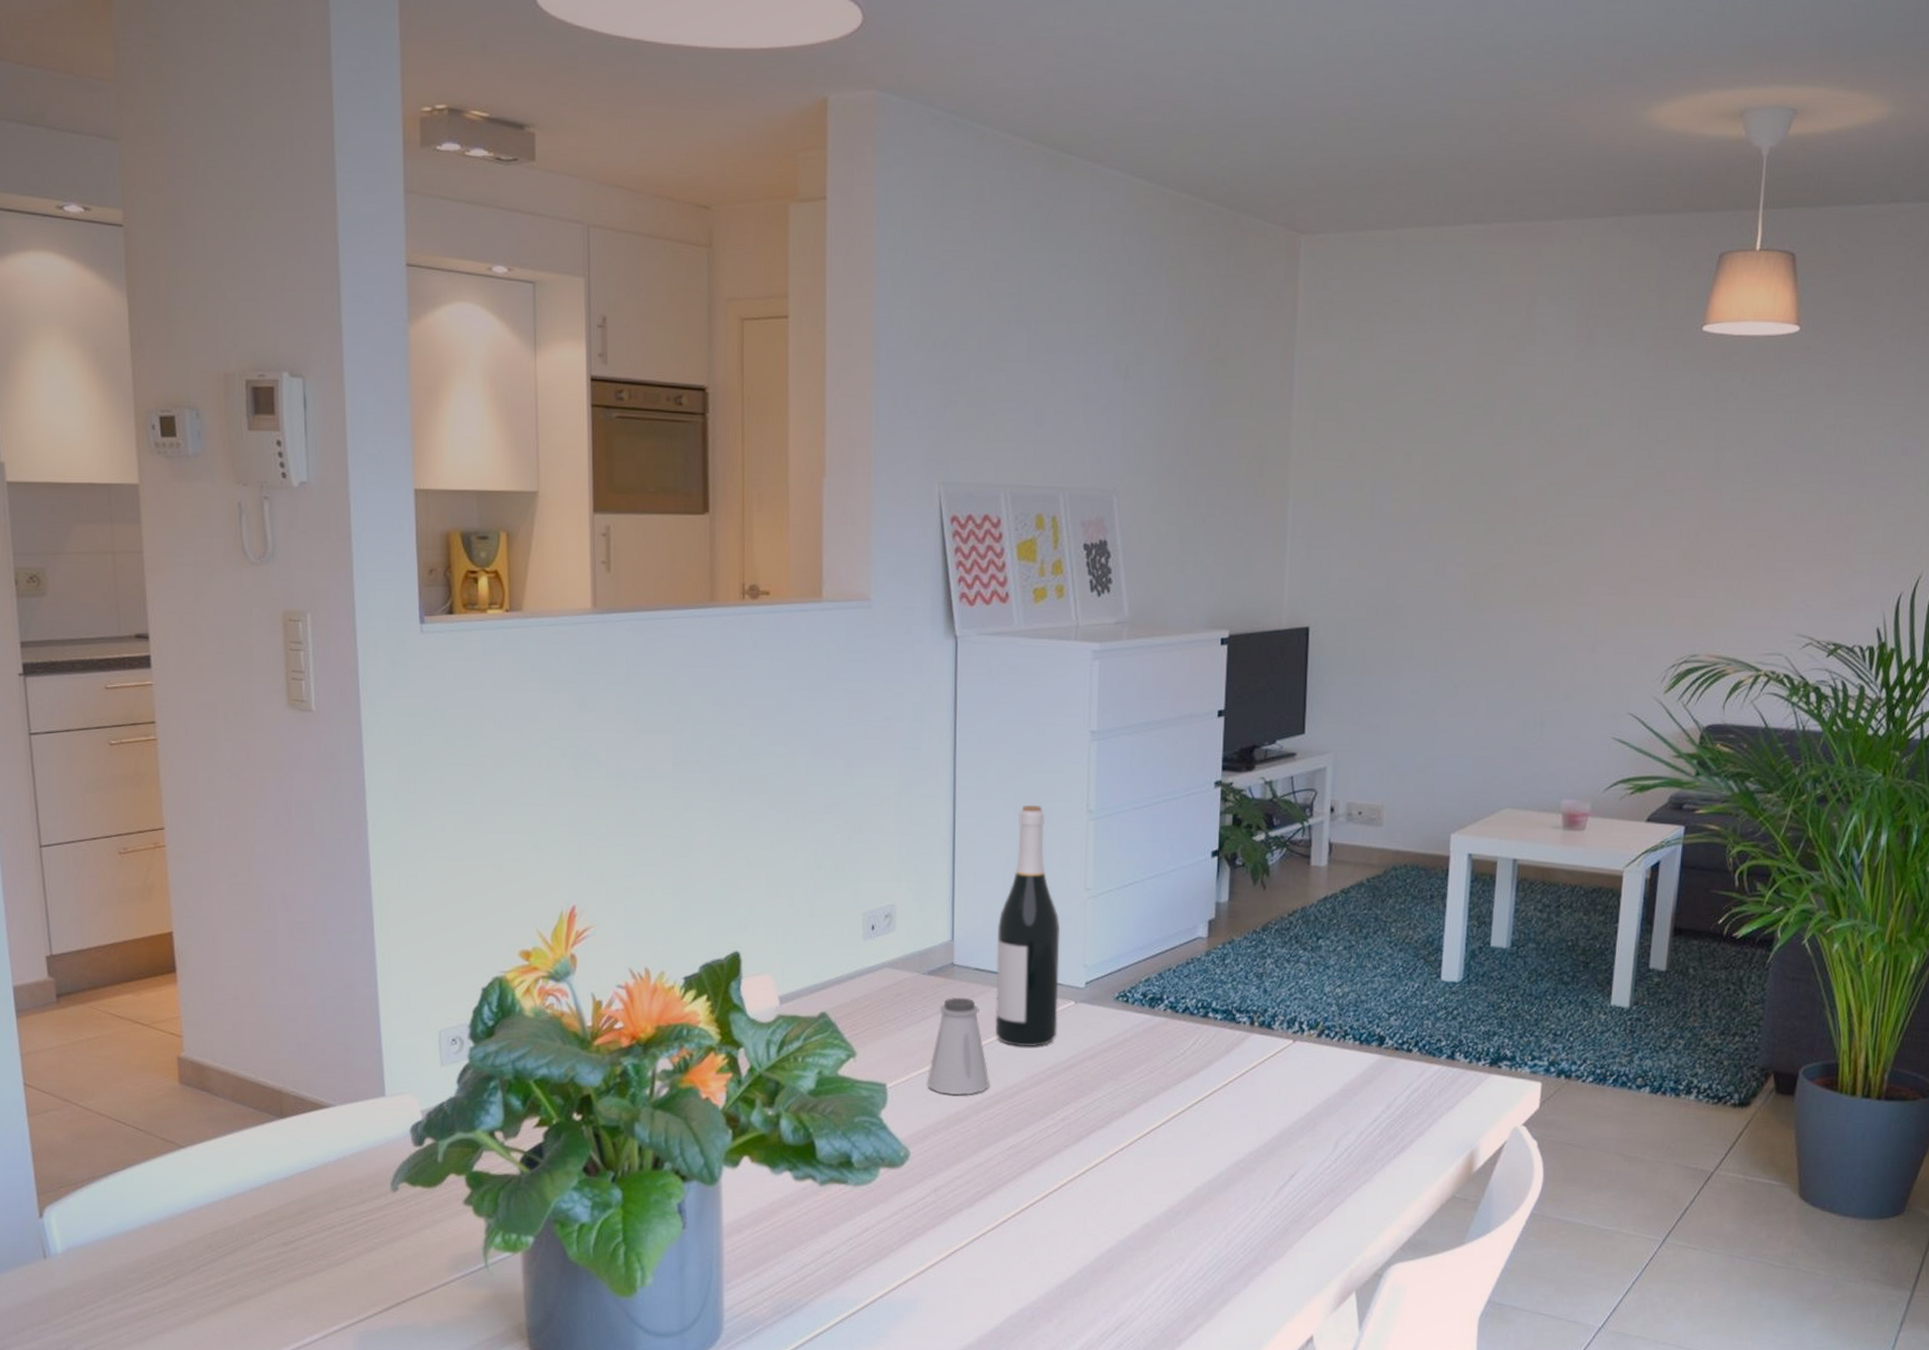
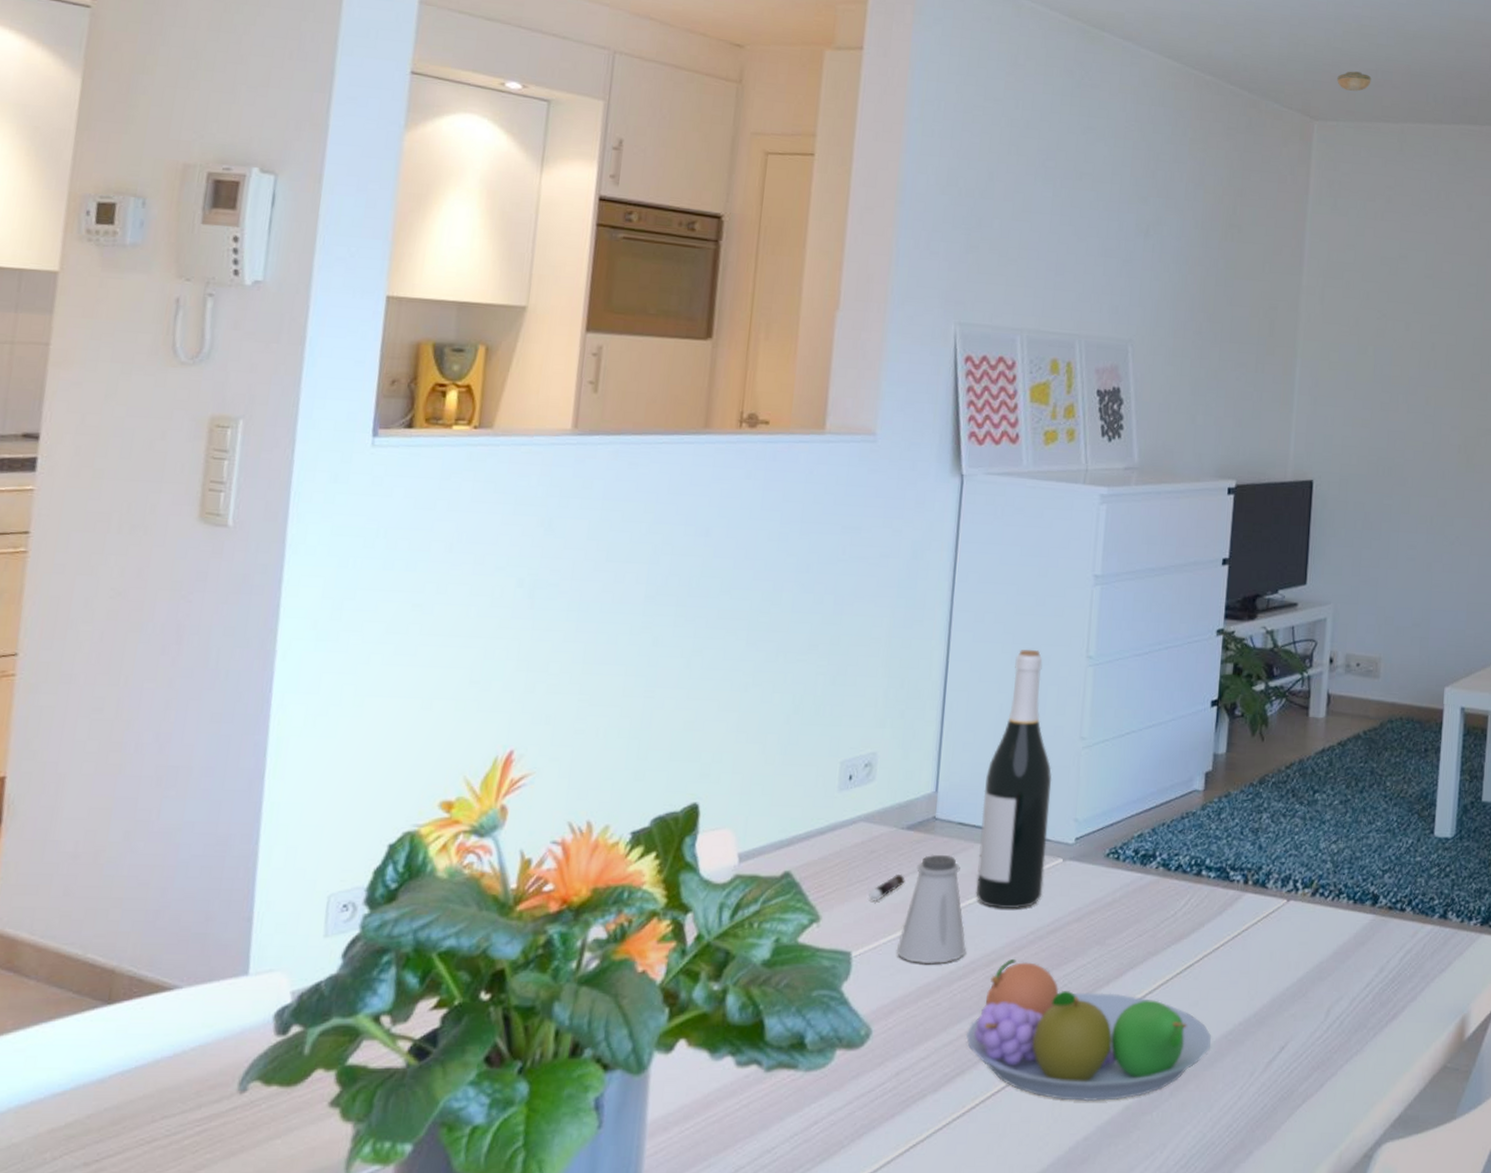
pepper shaker: none [898,1014,930,1039] -> present [869,874,905,901]
fruit bowl: none [995,1092,1224,1219] -> present [966,959,1212,1102]
smoke detector: none [1325,174,1364,197] -> present [1337,71,1372,92]

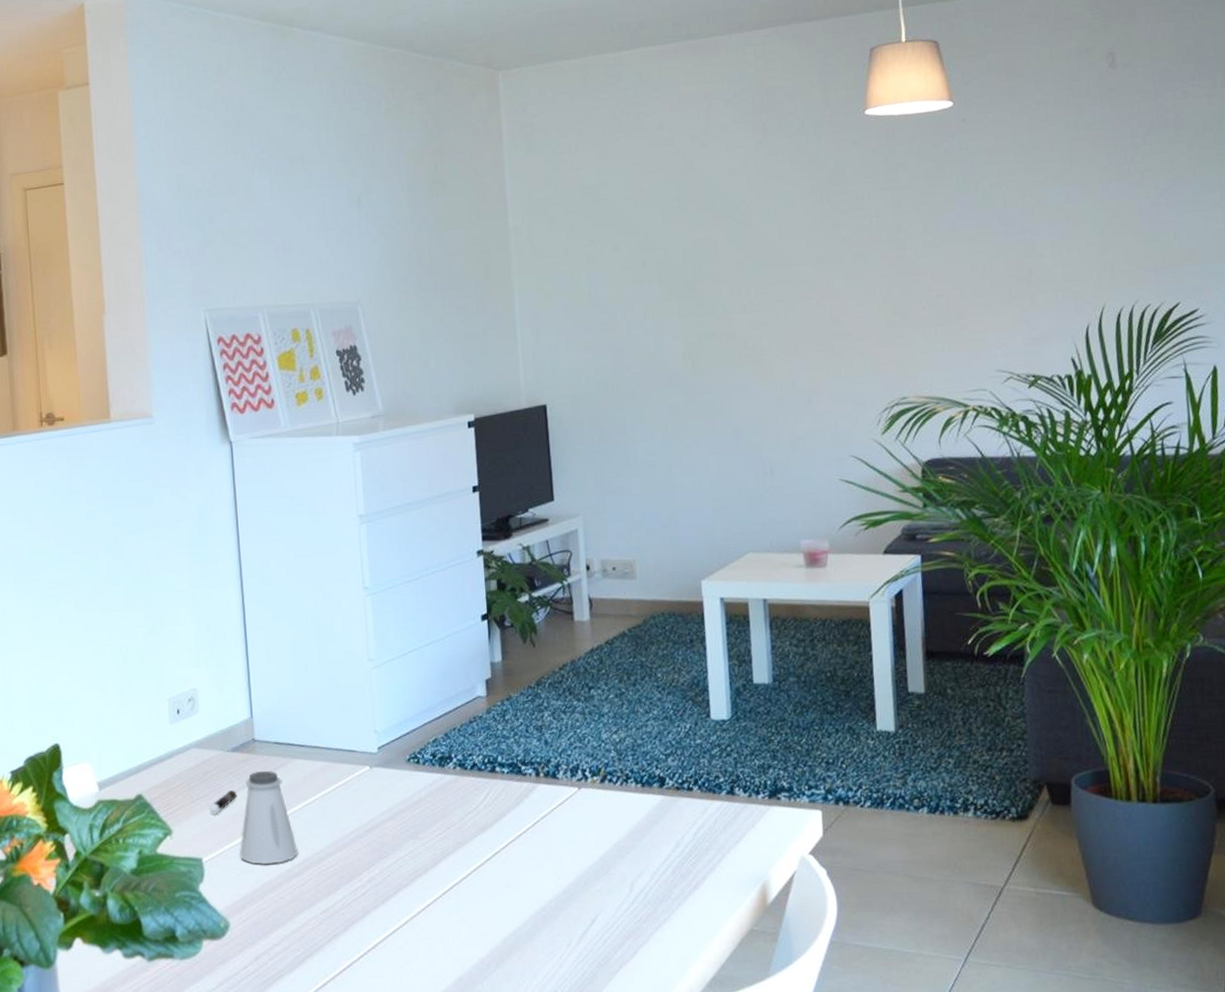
fruit bowl: present [966,959,1212,1102] -> none [310,856,527,976]
wine bottle: present [976,649,1052,910] -> none [292,586,356,813]
smoke detector: present [1337,71,1372,92] -> none [514,17,547,37]

